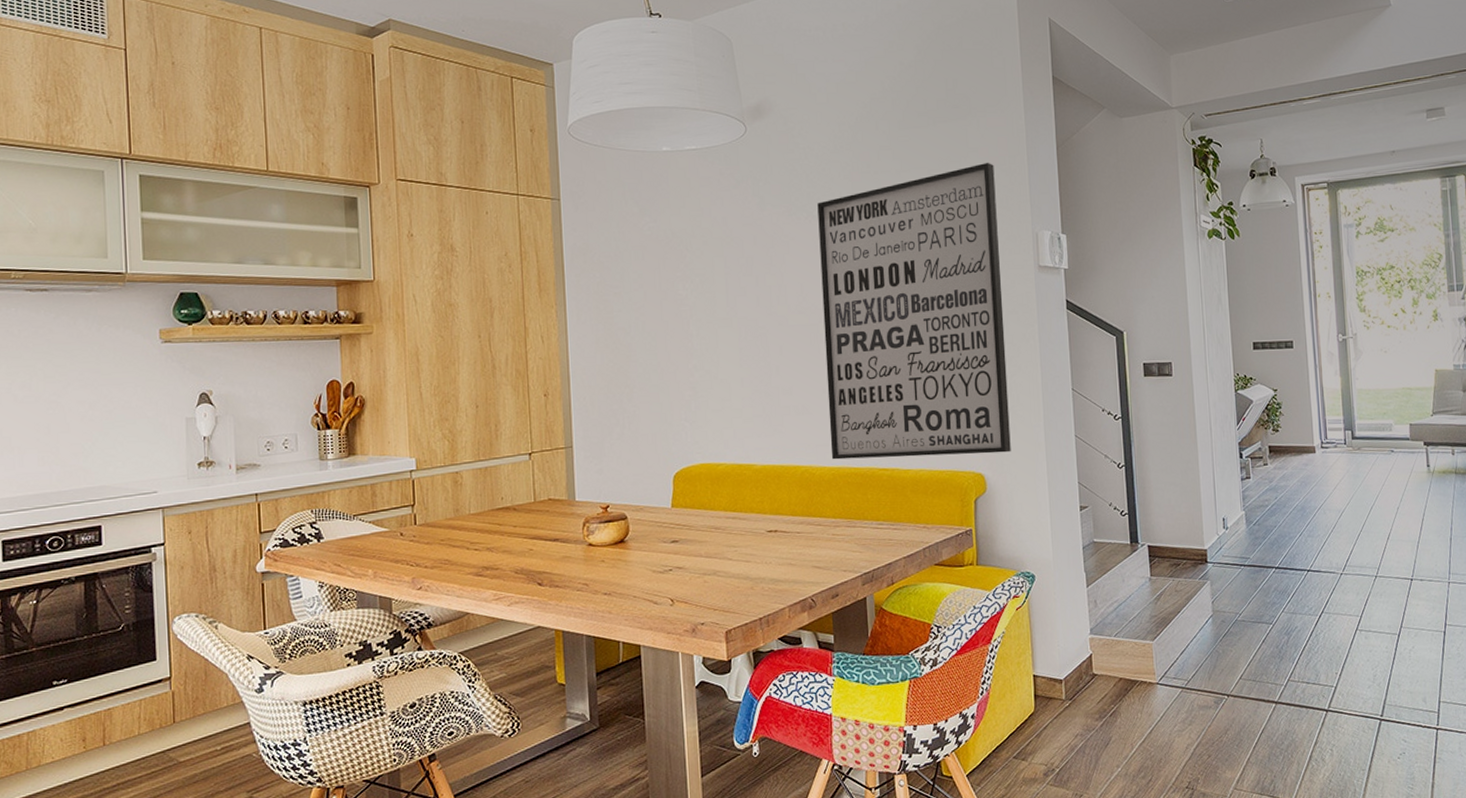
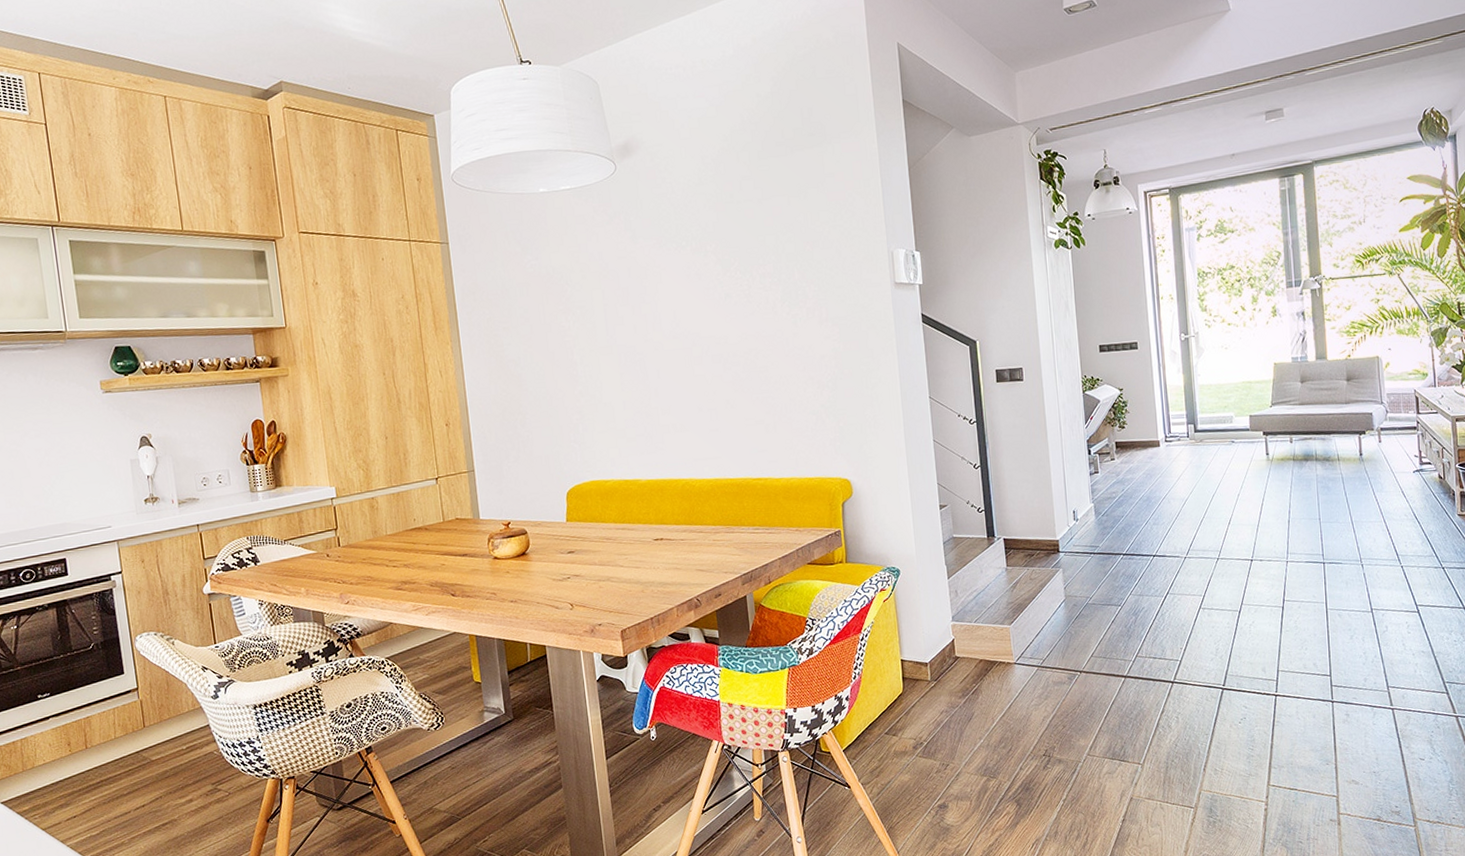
wall art: present [817,162,1011,460] -> none [685,186,874,472]

